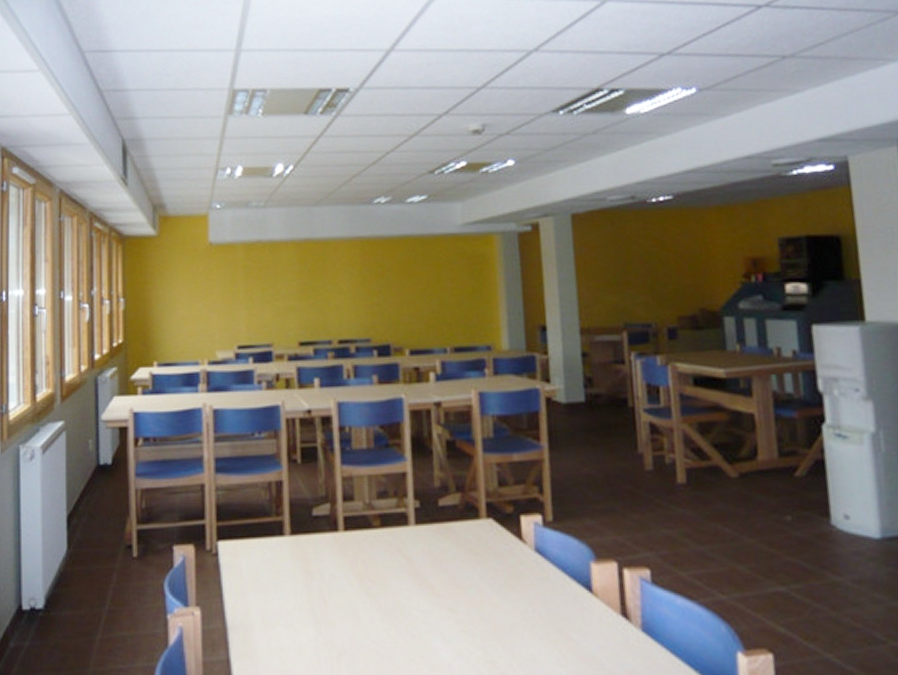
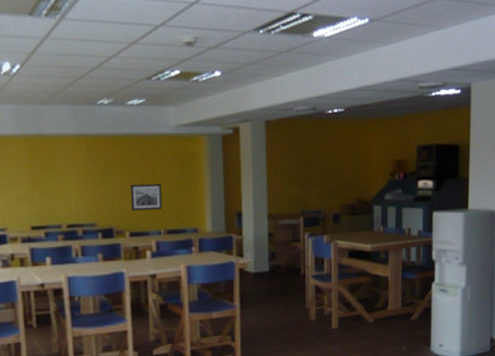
wall art: none [410,291,448,324] -> present [130,183,163,211]

